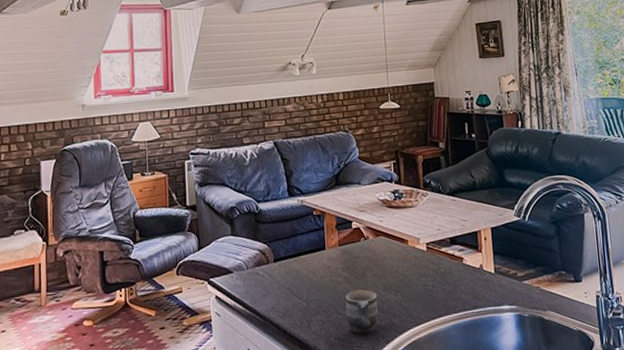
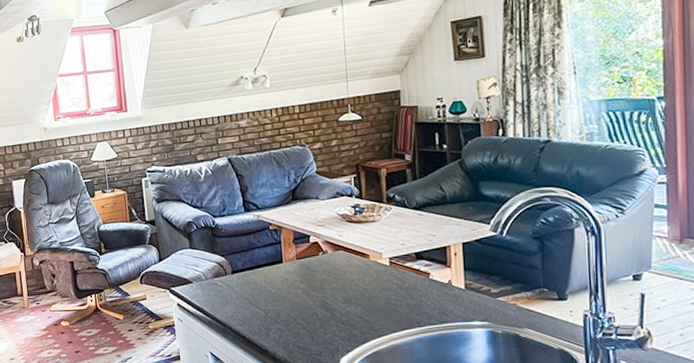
mug: present [345,289,378,335] -> none [304,301,338,343]

